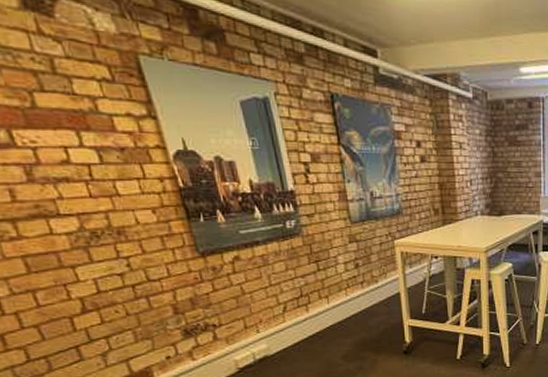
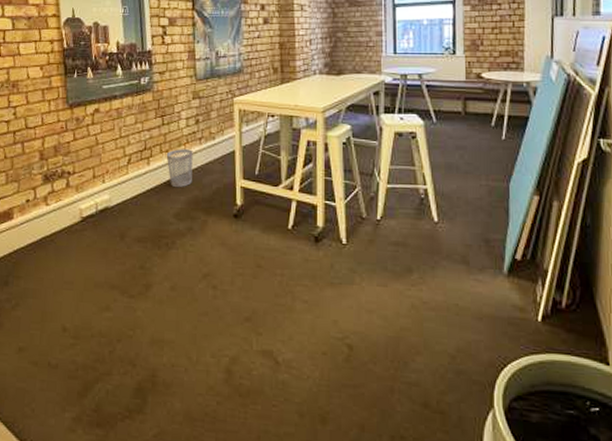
wastebasket: none [326,294,358,332] -> present [166,149,193,188]

